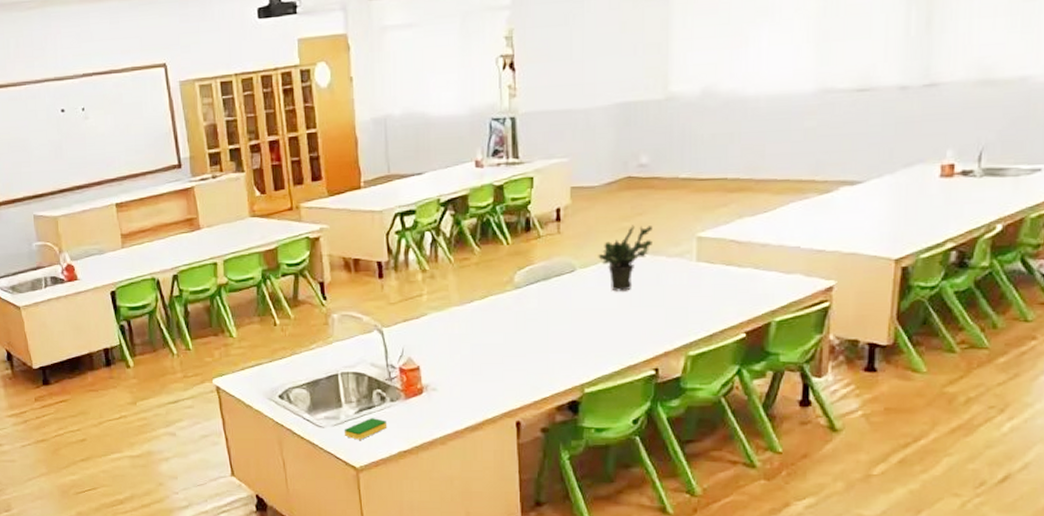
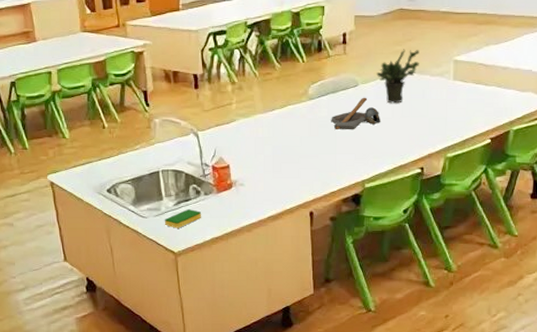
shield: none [542,284,605,325] -> present [331,97,381,131]

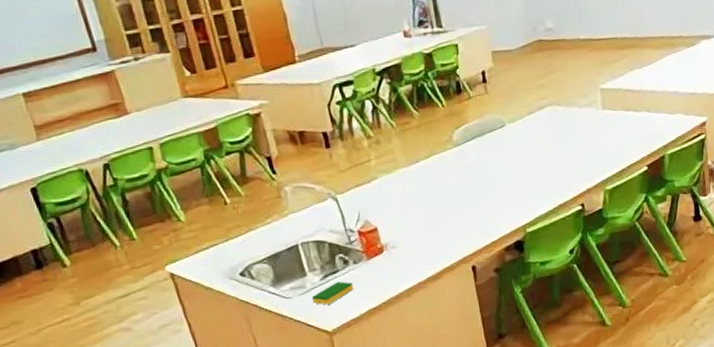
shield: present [331,97,381,131] -> none [481,137,535,176]
potted plant: present [376,49,419,104] -> none [522,81,566,141]

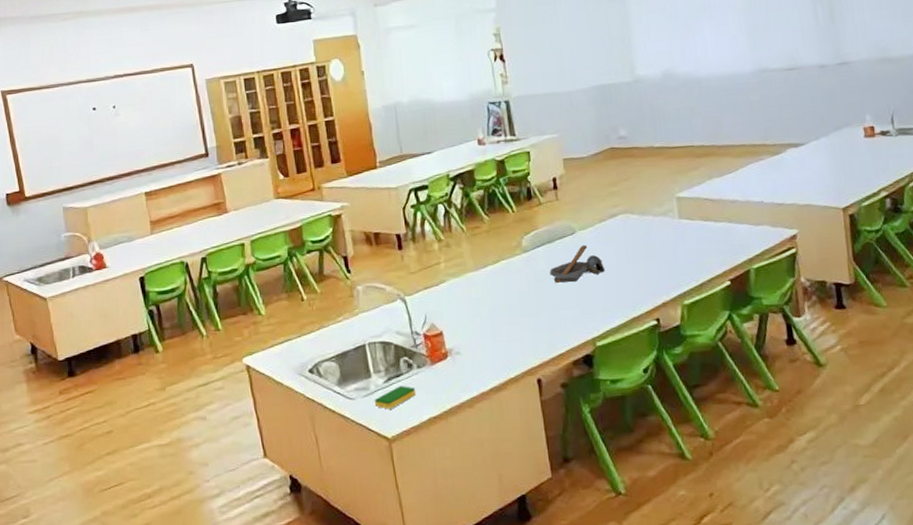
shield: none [481,137,535,176] -> present [550,244,606,284]

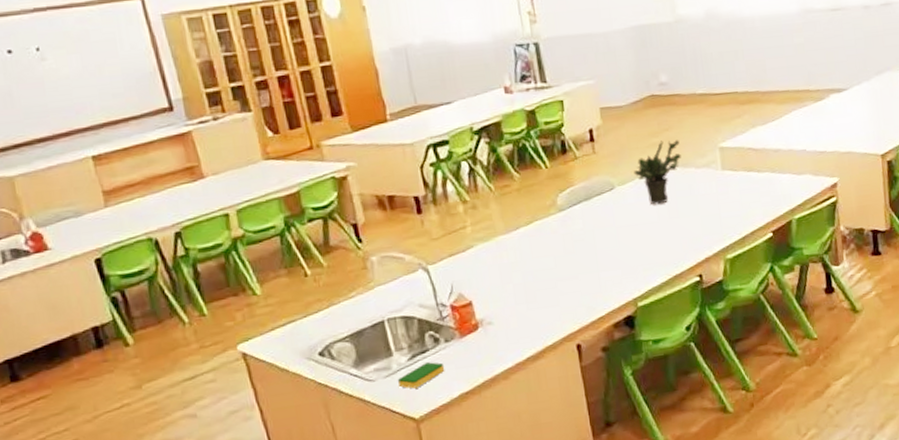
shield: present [550,244,606,284] -> none [587,200,647,244]
potted plant: none [593,189,639,250] -> present [633,140,681,205]

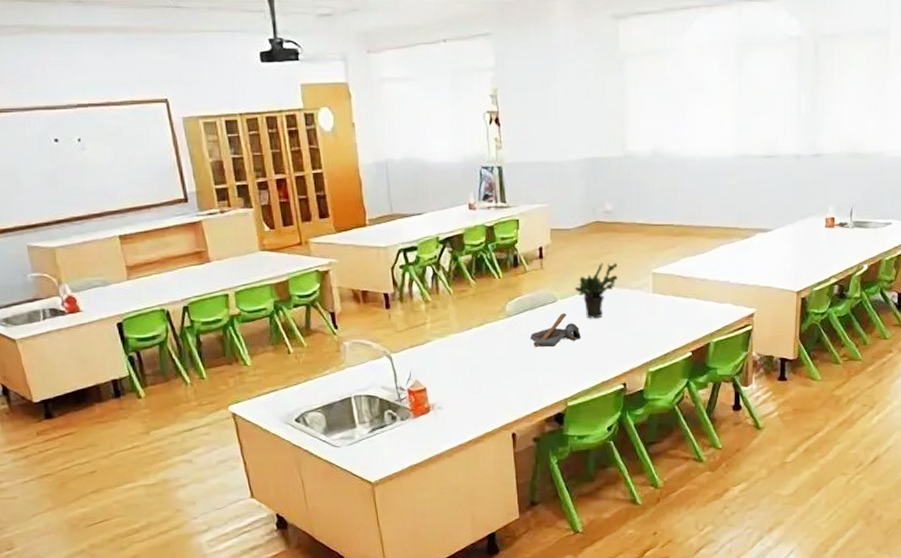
dish sponge: present [397,361,445,389] -> none [358,435,399,457]
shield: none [587,200,647,244] -> present [530,313,582,348]

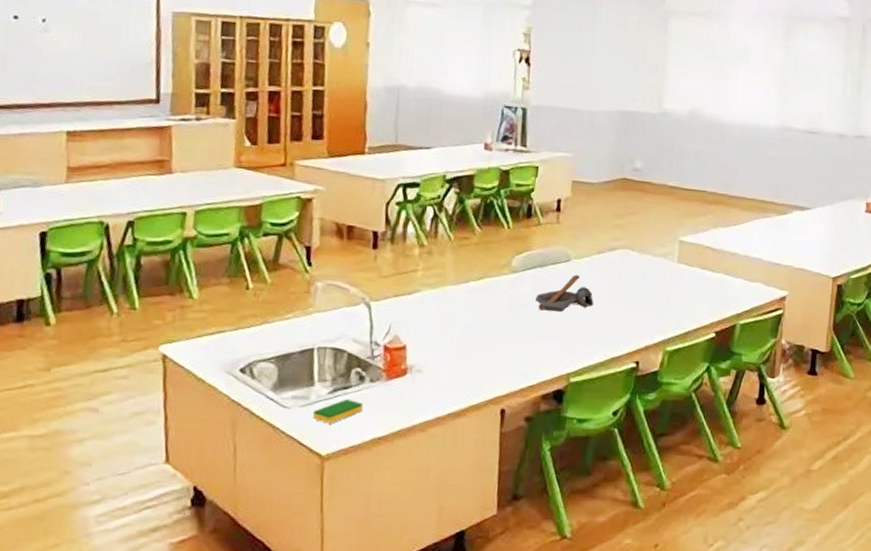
dish sponge: none [358,435,399,457] -> present [312,398,364,424]
potted plant: present [575,262,618,319] -> none [592,223,642,285]

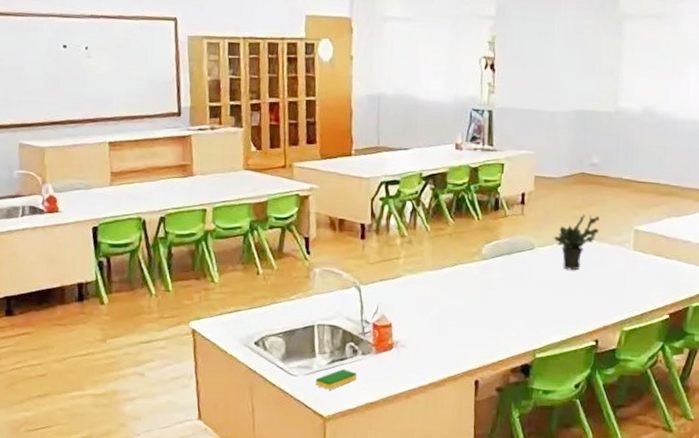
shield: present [535,274,594,313] -> none [504,261,557,296]
potted plant: none [592,223,642,285] -> present [554,214,600,271]

